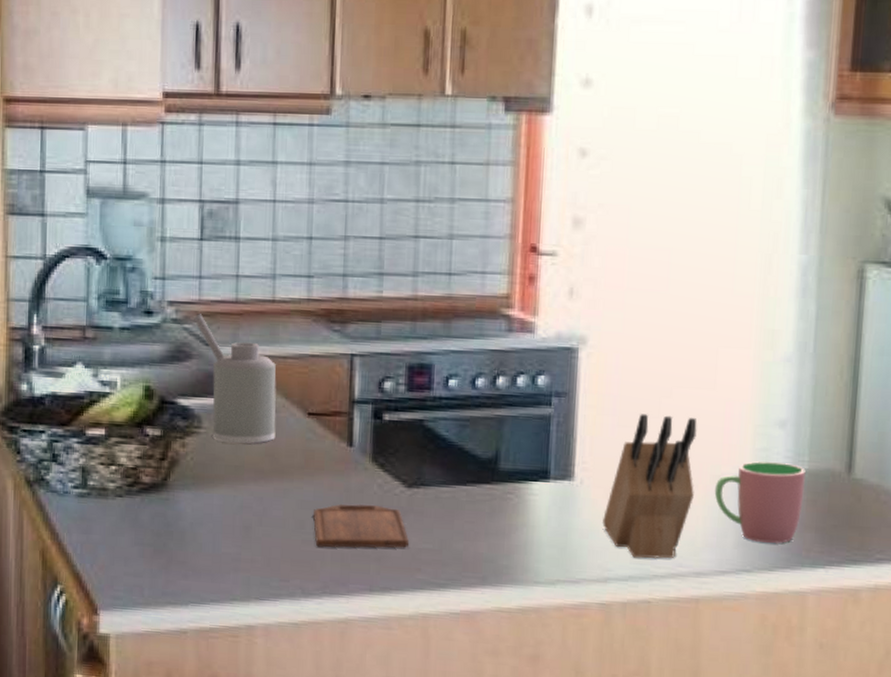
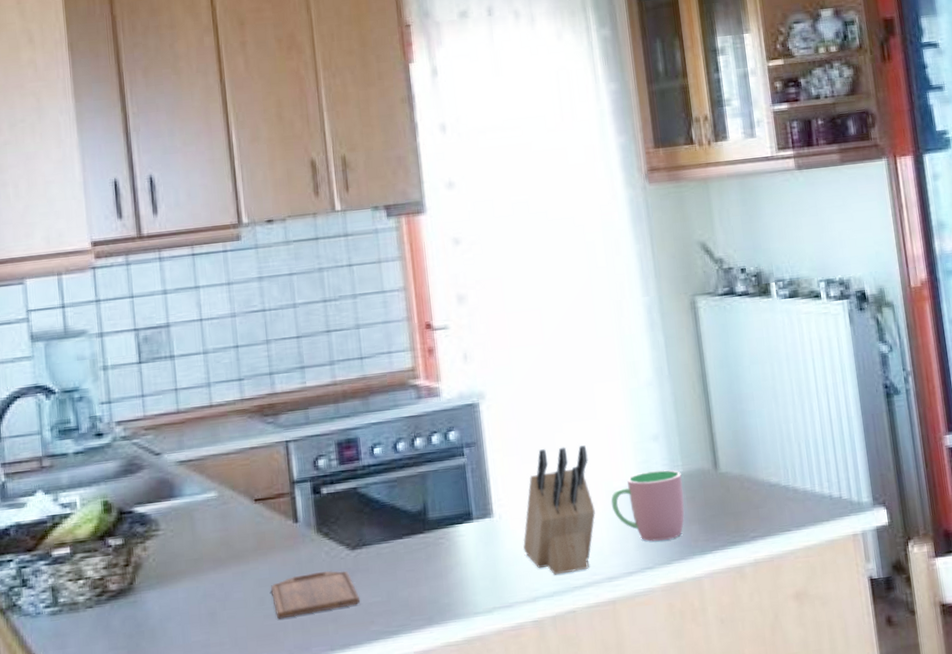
soap dispenser: present [193,314,276,444] -> none [140,428,228,540]

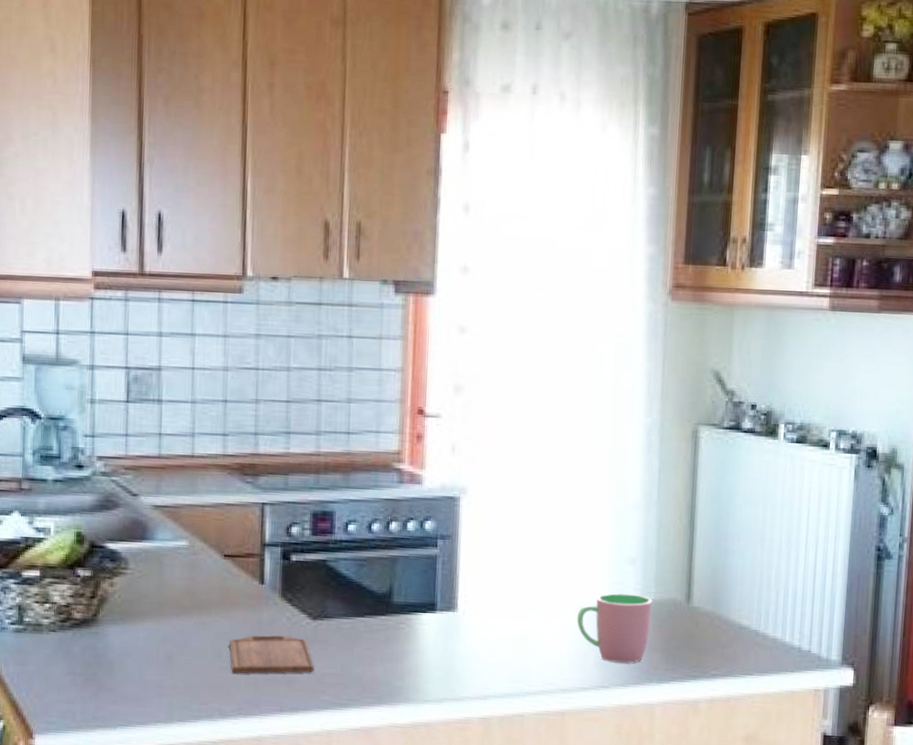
knife block: present [523,445,596,575] -> none [482,553,561,678]

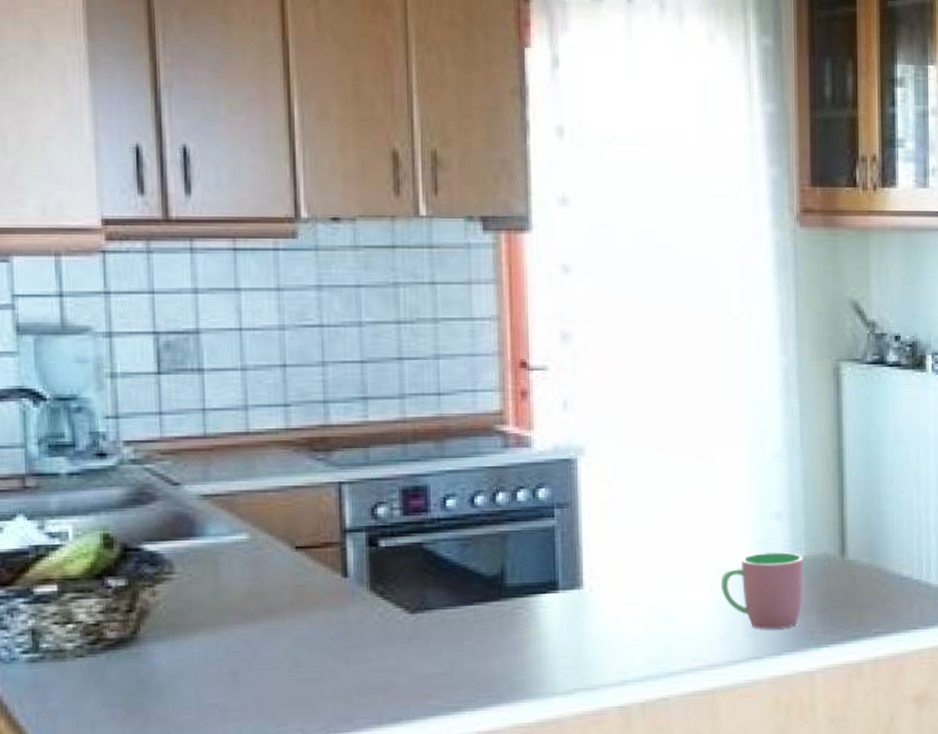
cutting board: present [228,634,314,674] -> none [308,634,416,685]

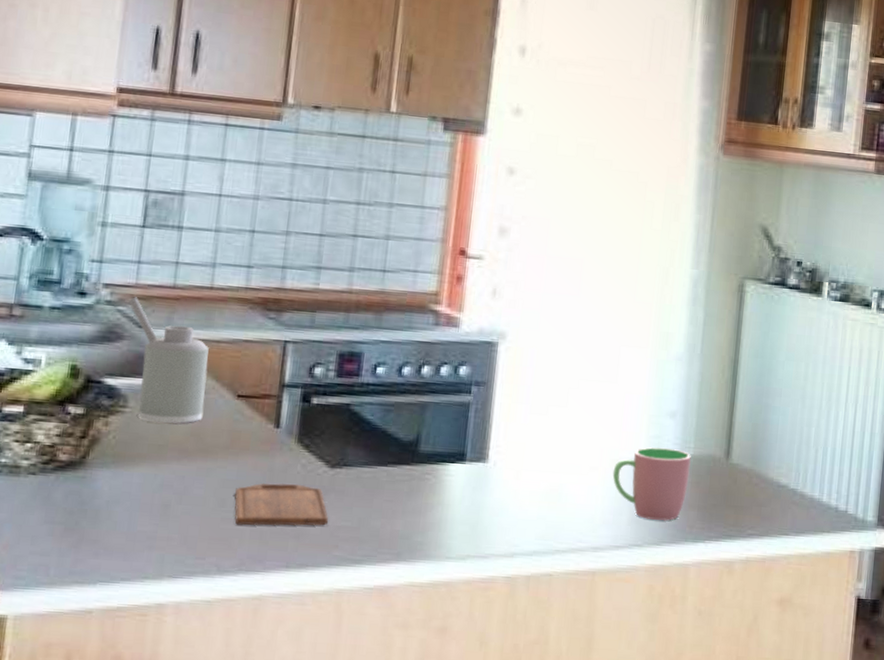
soap dispenser: none [155,452,260,587] -> present [128,297,209,424]
cutting board: none [308,634,416,685] -> present [234,482,328,526]

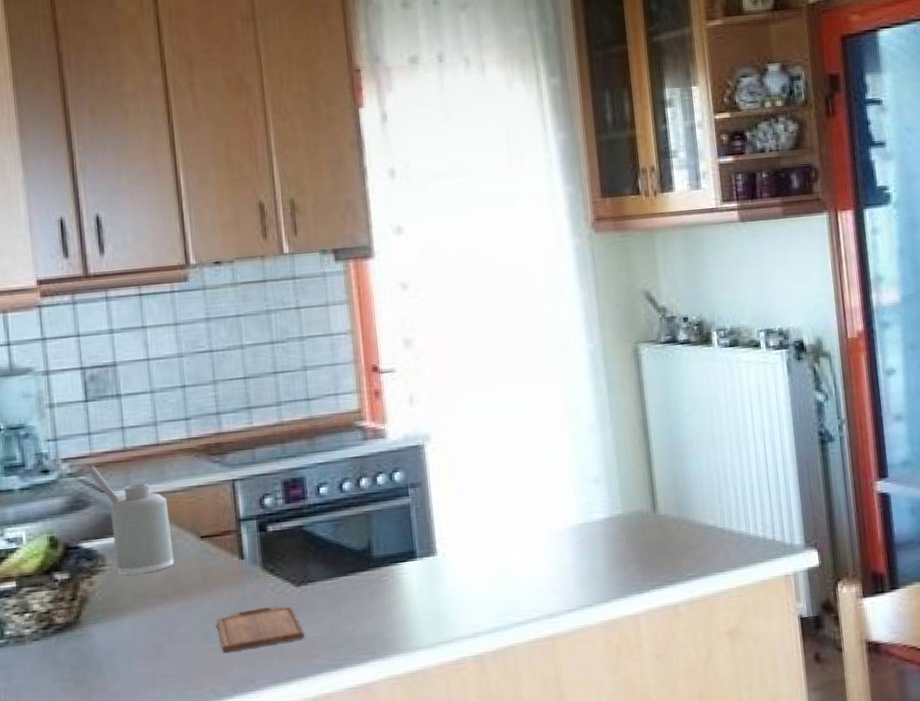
cup: present [612,447,691,521] -> none [552,511,623,580]

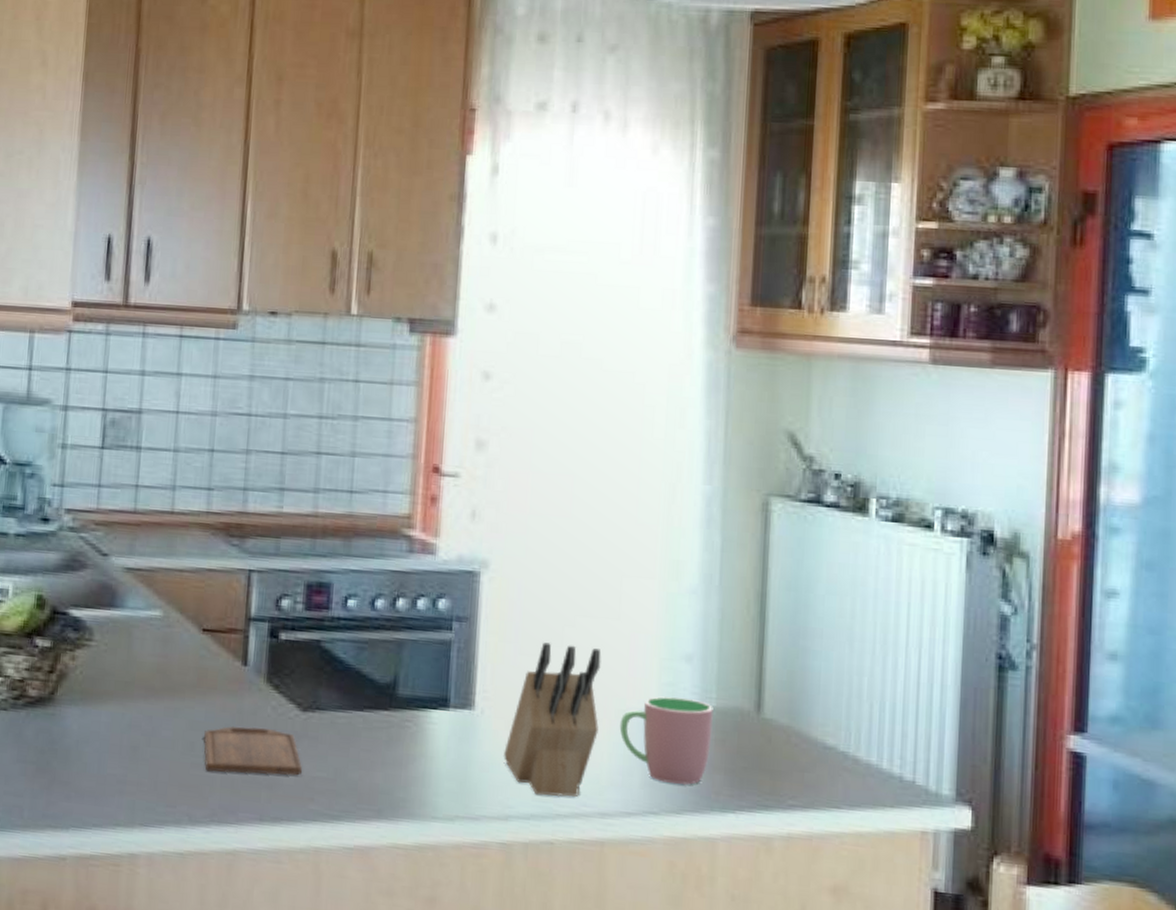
soap dispenser: present [86,465,174,575] -> none [90,523,172,659]
knife block: none [465,487,537,612] -> present [504,642,602,797]
cup: none [552,511,623,580] -> present [619,696,713,786]

